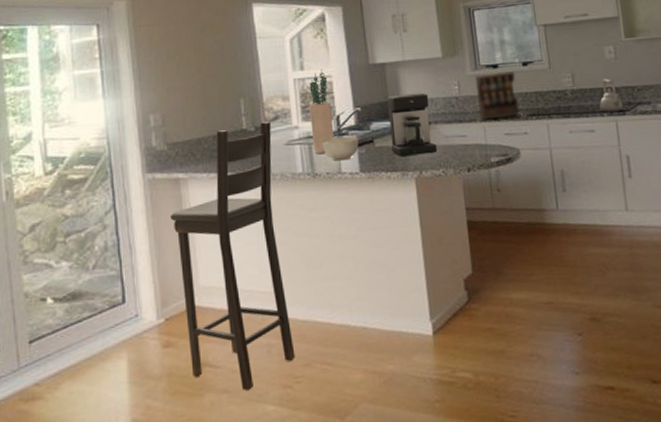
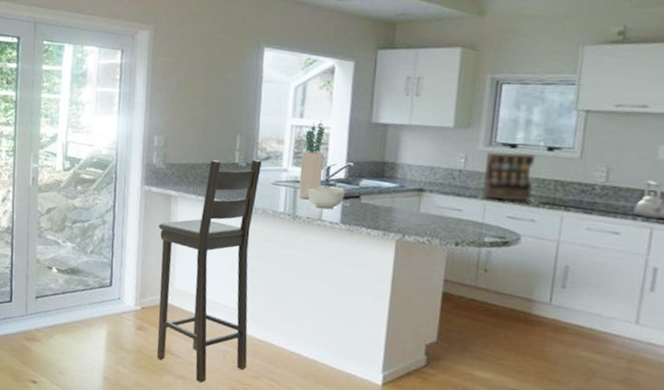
coffee maker: present [387,93,438,157] -> none [377,156,429,221]

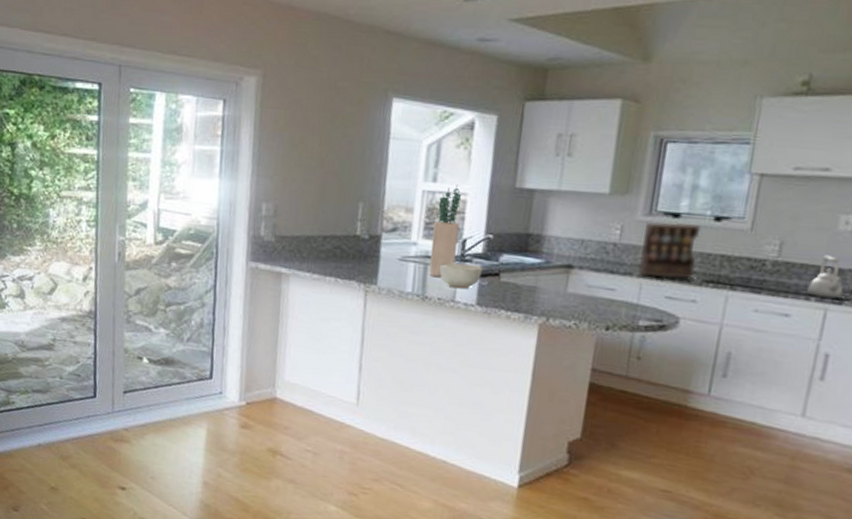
bar stool: present [156,159,262,383] -> none [264,230,388,487]

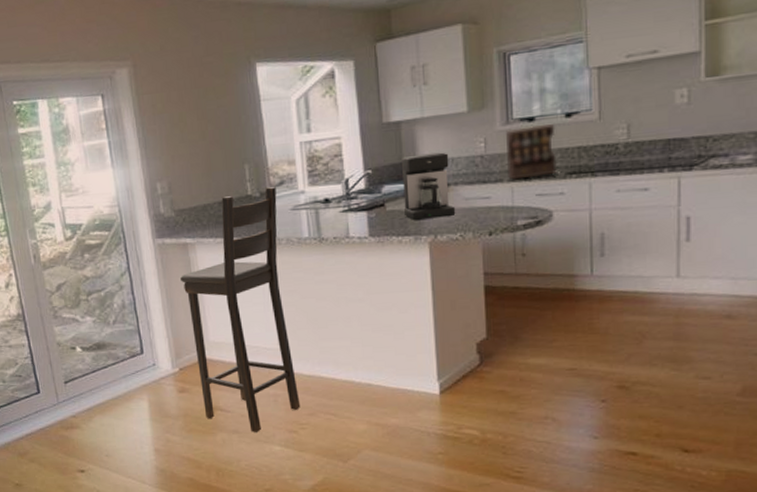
bar stool: none [264,230,388,487] -> present [180,186,301,432]
vase: present [429,184,462,278] -> none [316,130,342,219]
bowl: present [439,262,482,289] -> none [328,200,368,226]
coffee maker: none [519,227,579,302] -> present [402,152,456,221]
kettle: present [805,255,844,299] -> none [658,128,691,168]

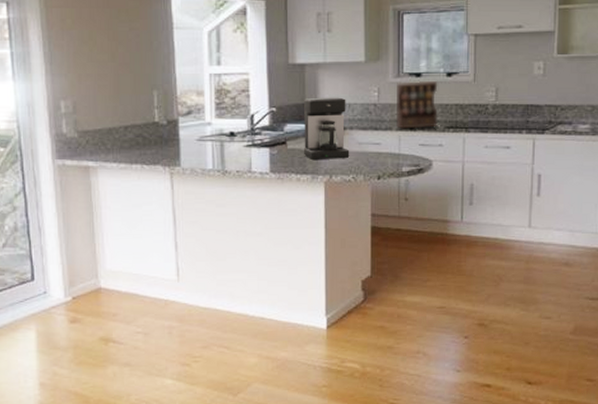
bar stool: present [180,186,301,432] -> none [80,115,195,365]

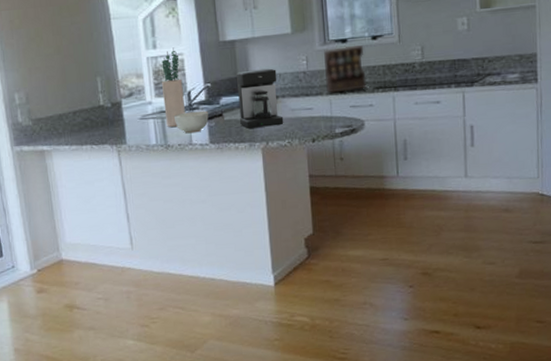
vase: none [224,66,246,152] -> present [161,47,185,128]
bowl: none [233,137,271,160] -> present [173,111,209,134]

